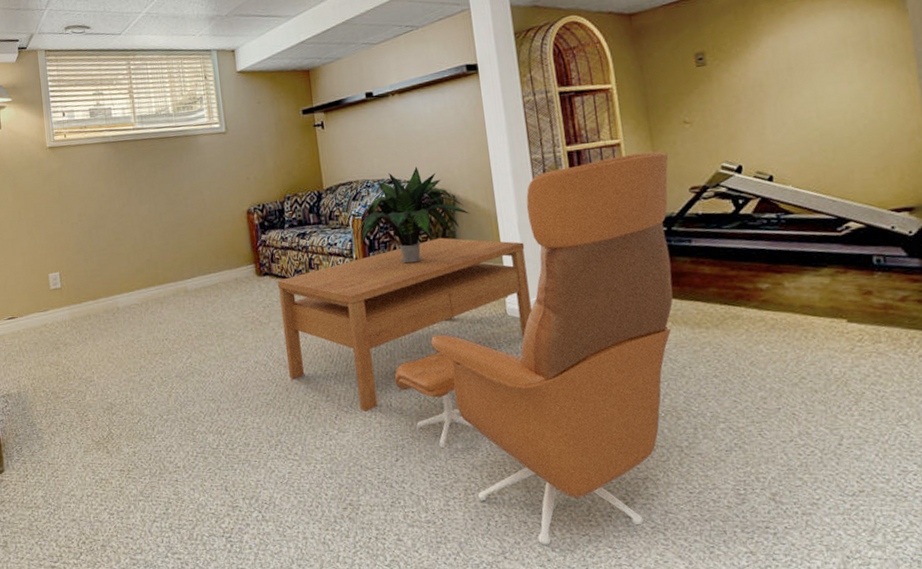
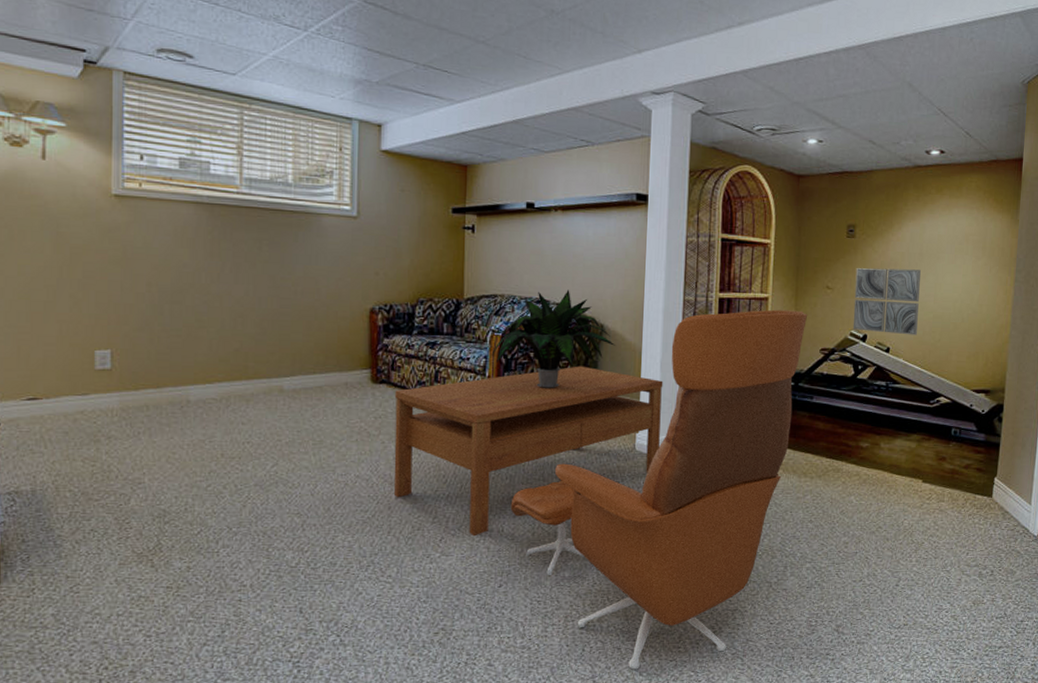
wall art: none [714,86,804,162] -> present [852,267,921,335]

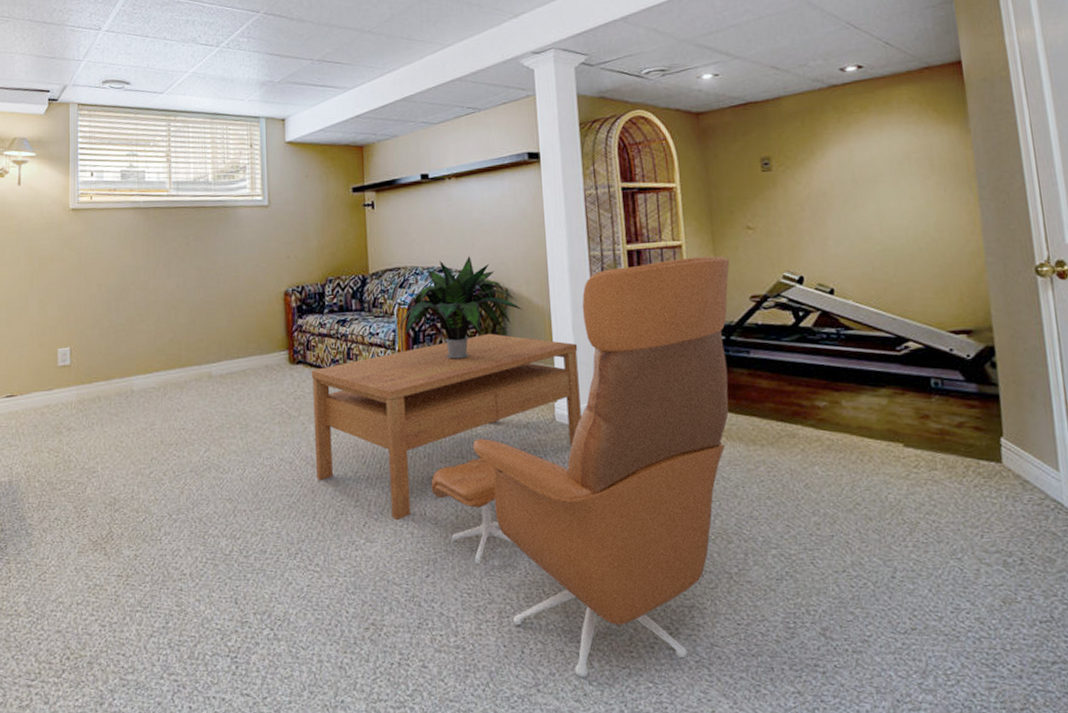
wall art: present [852,267,921,335] -> none [778,198,865,273]

